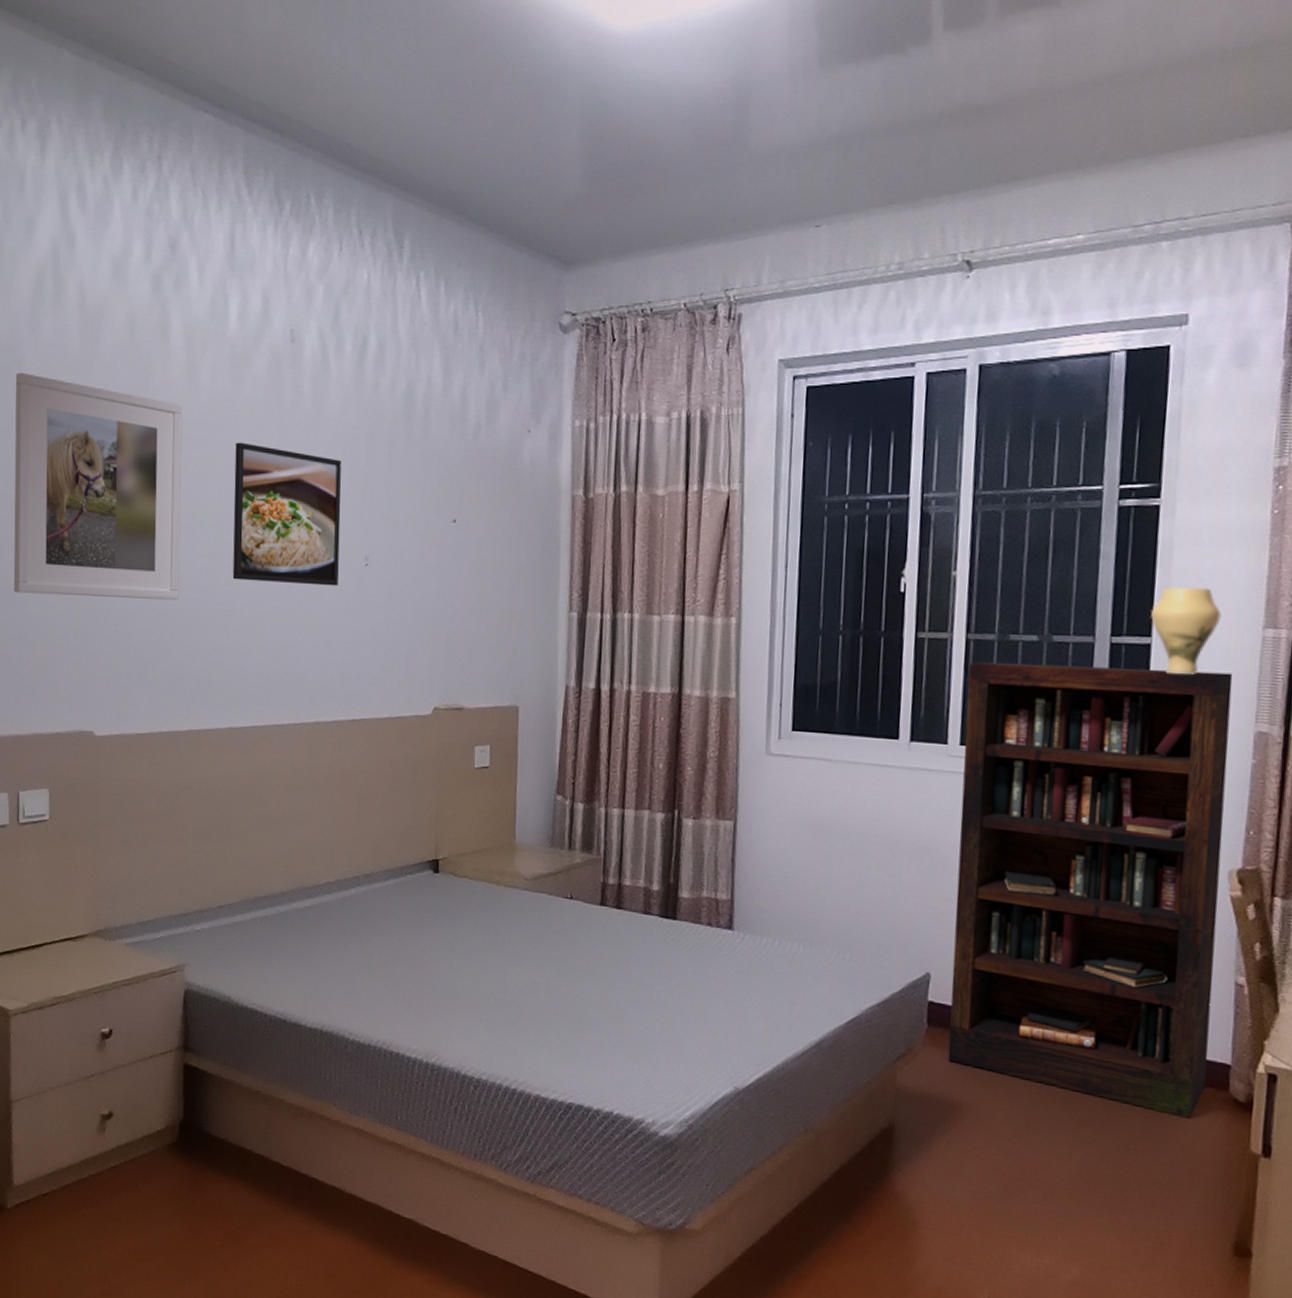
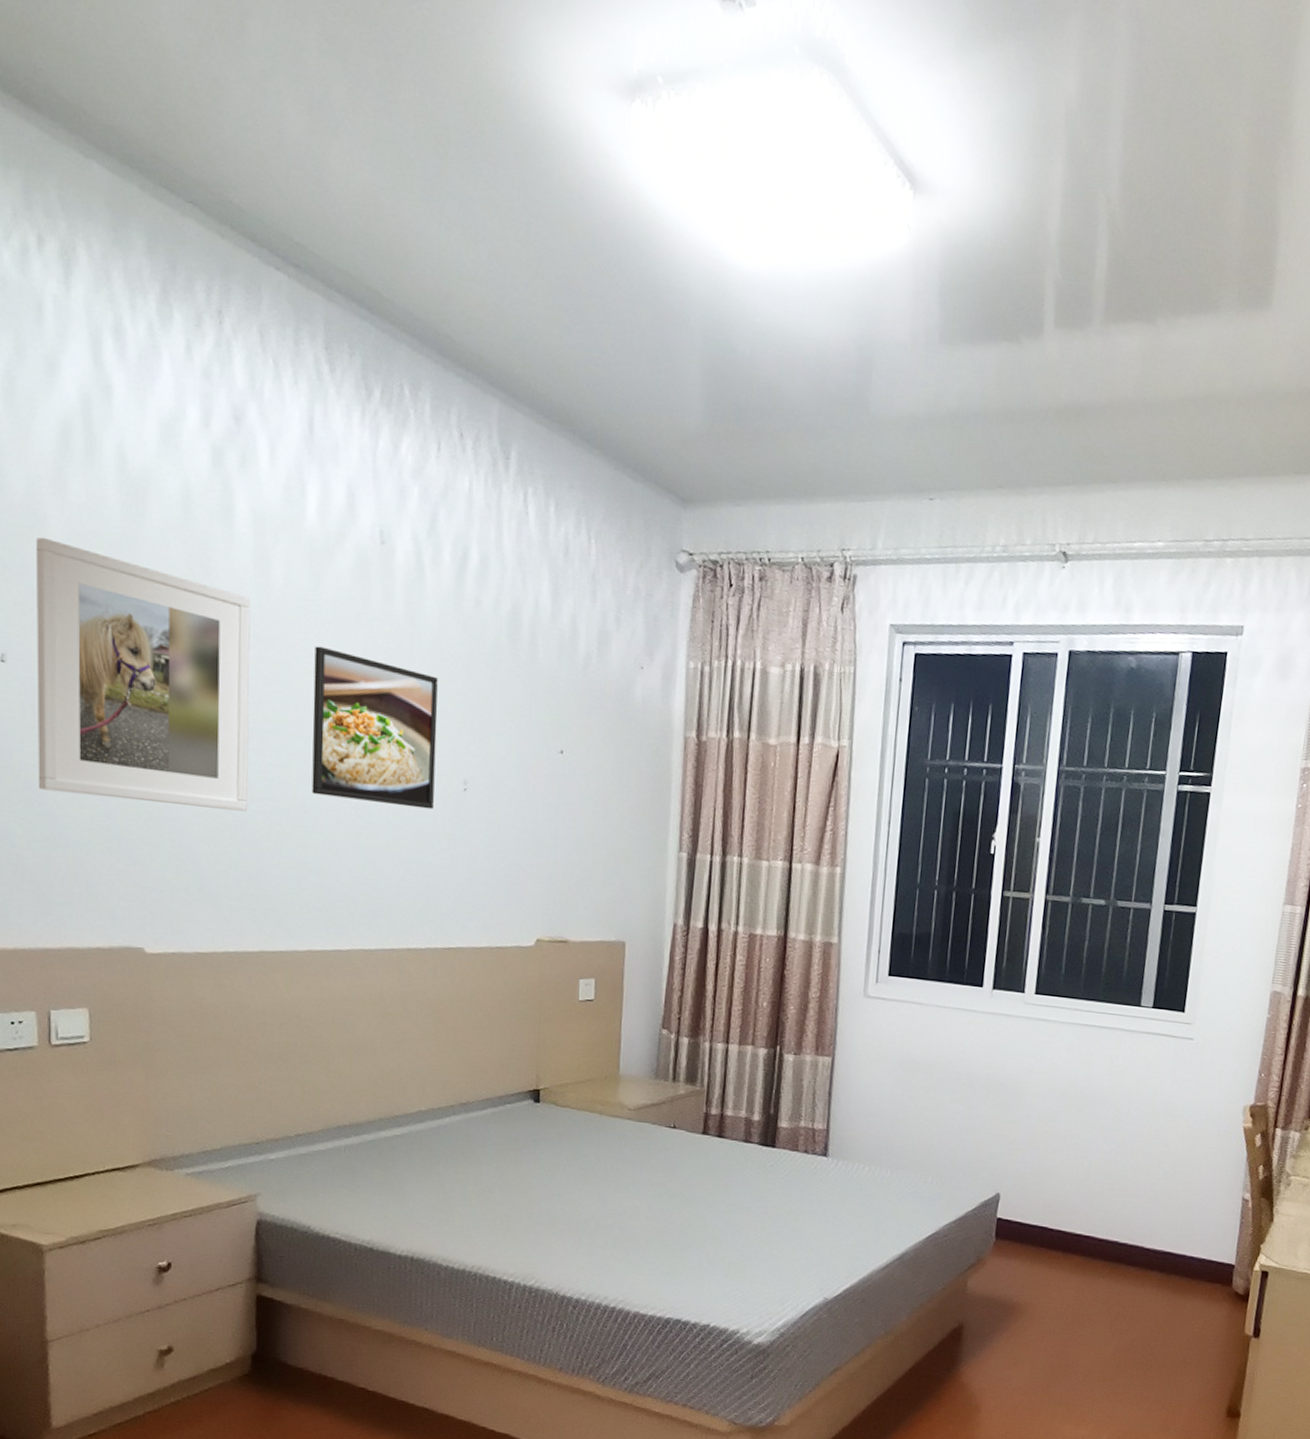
bookcase: present [947,661,1233,1119] -> none [1011,921,1258,1310]
vase: present [1151,587,1221,675] -> none [1197,864,1252,941]

